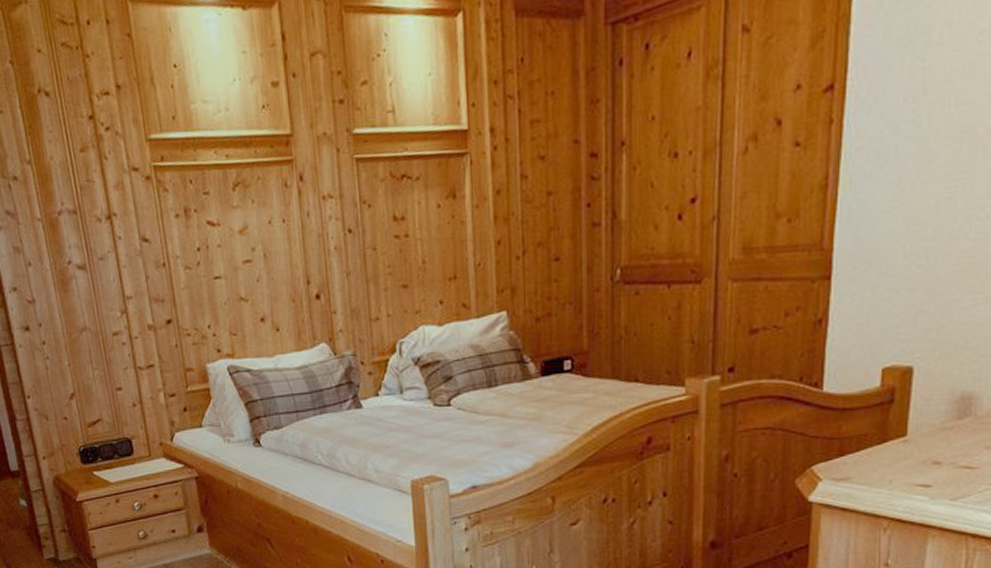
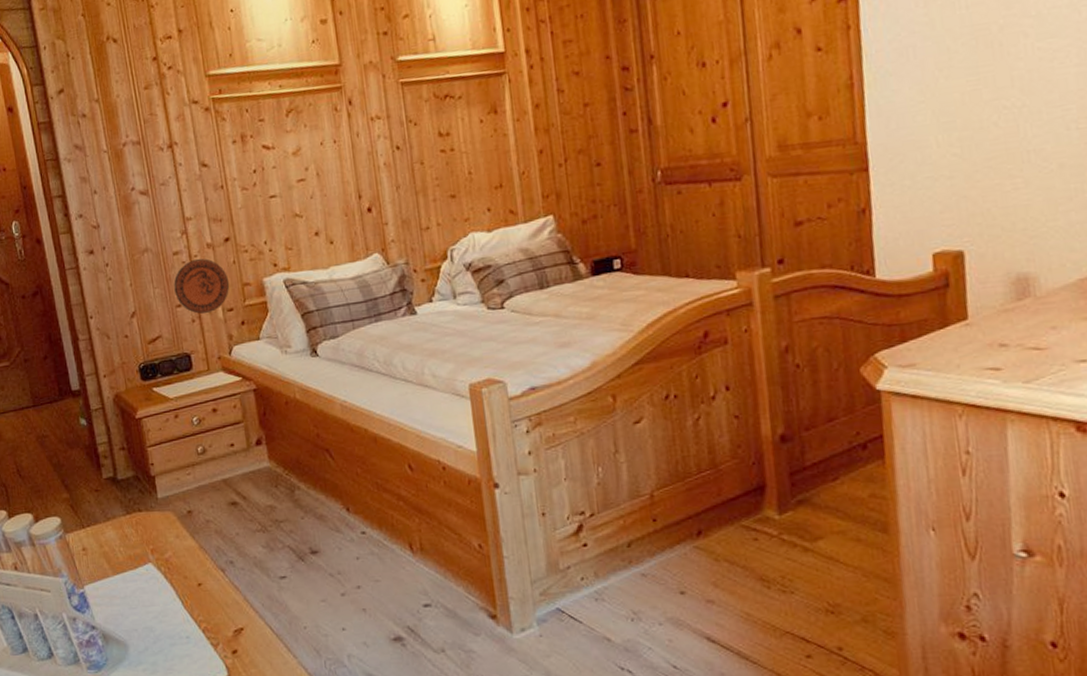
decorative plate: none [114,340,172,399] -> present [174,258,230,315]

